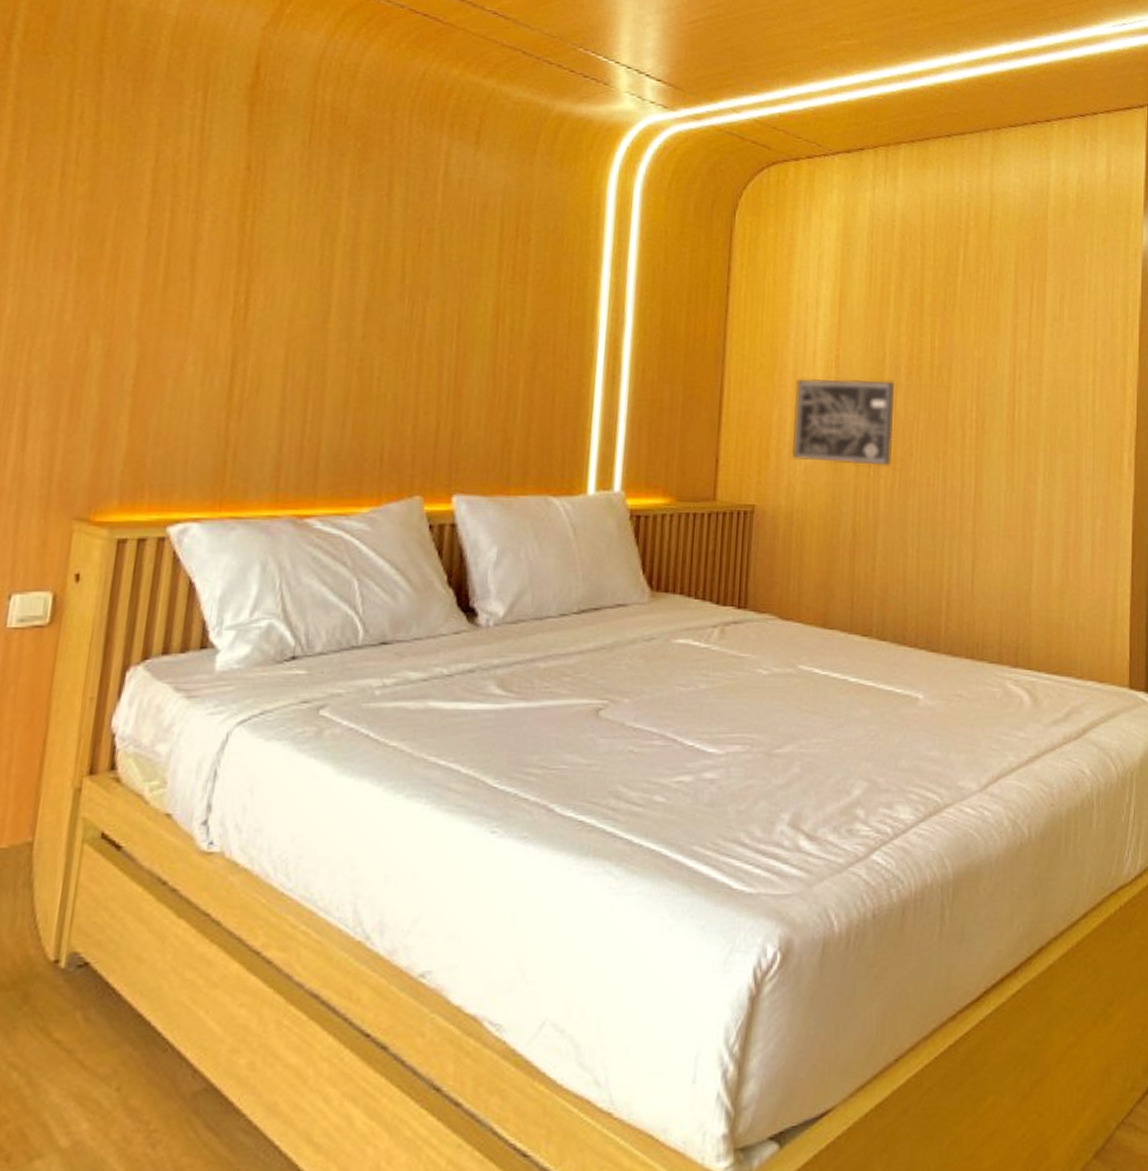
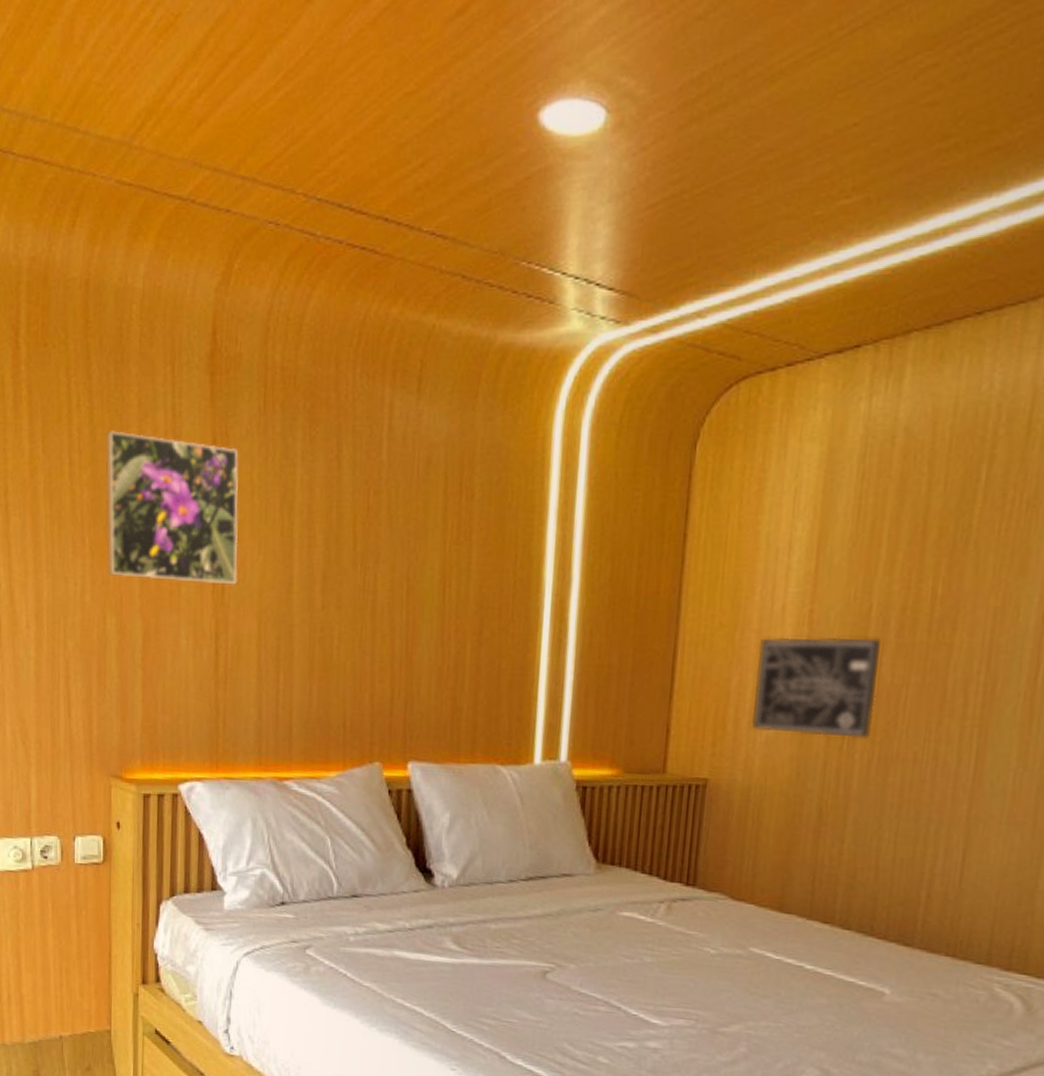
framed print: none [99,146,276,311] -> present [105,431,239,585]

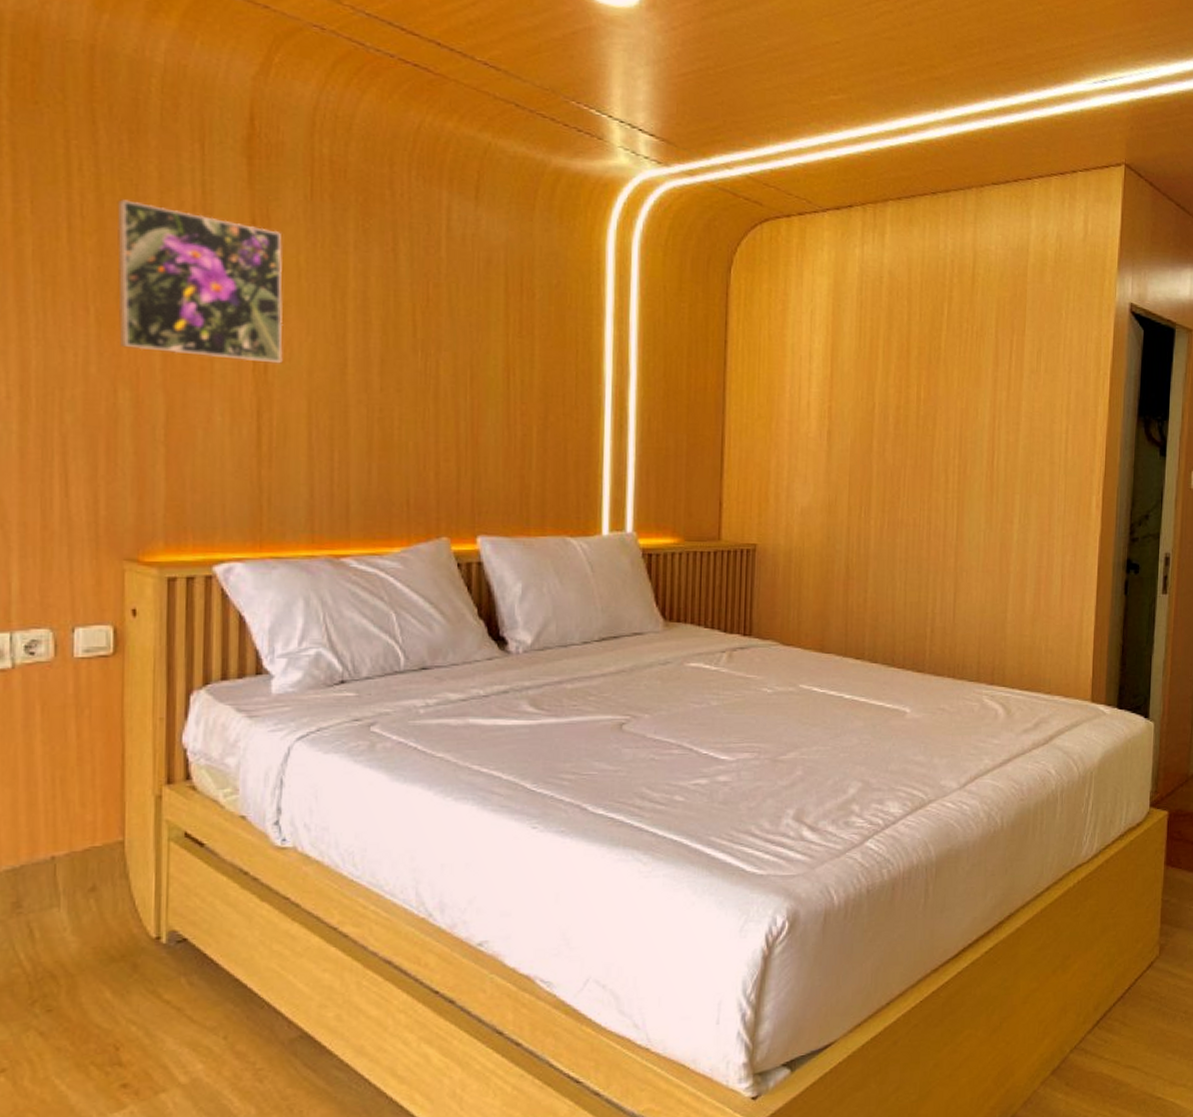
wall art: present [751,637,881,738] -> none [789,427,883,508]

